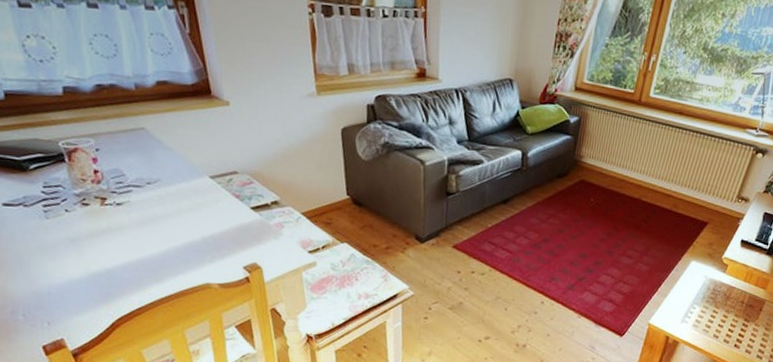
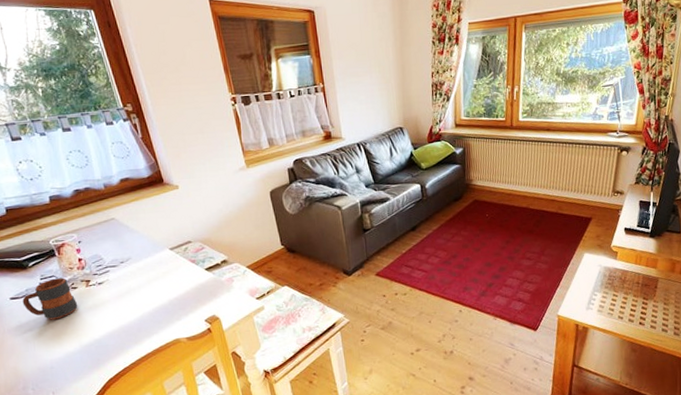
mug: none [18,189,88,239] -> present [22,278,78,320]

